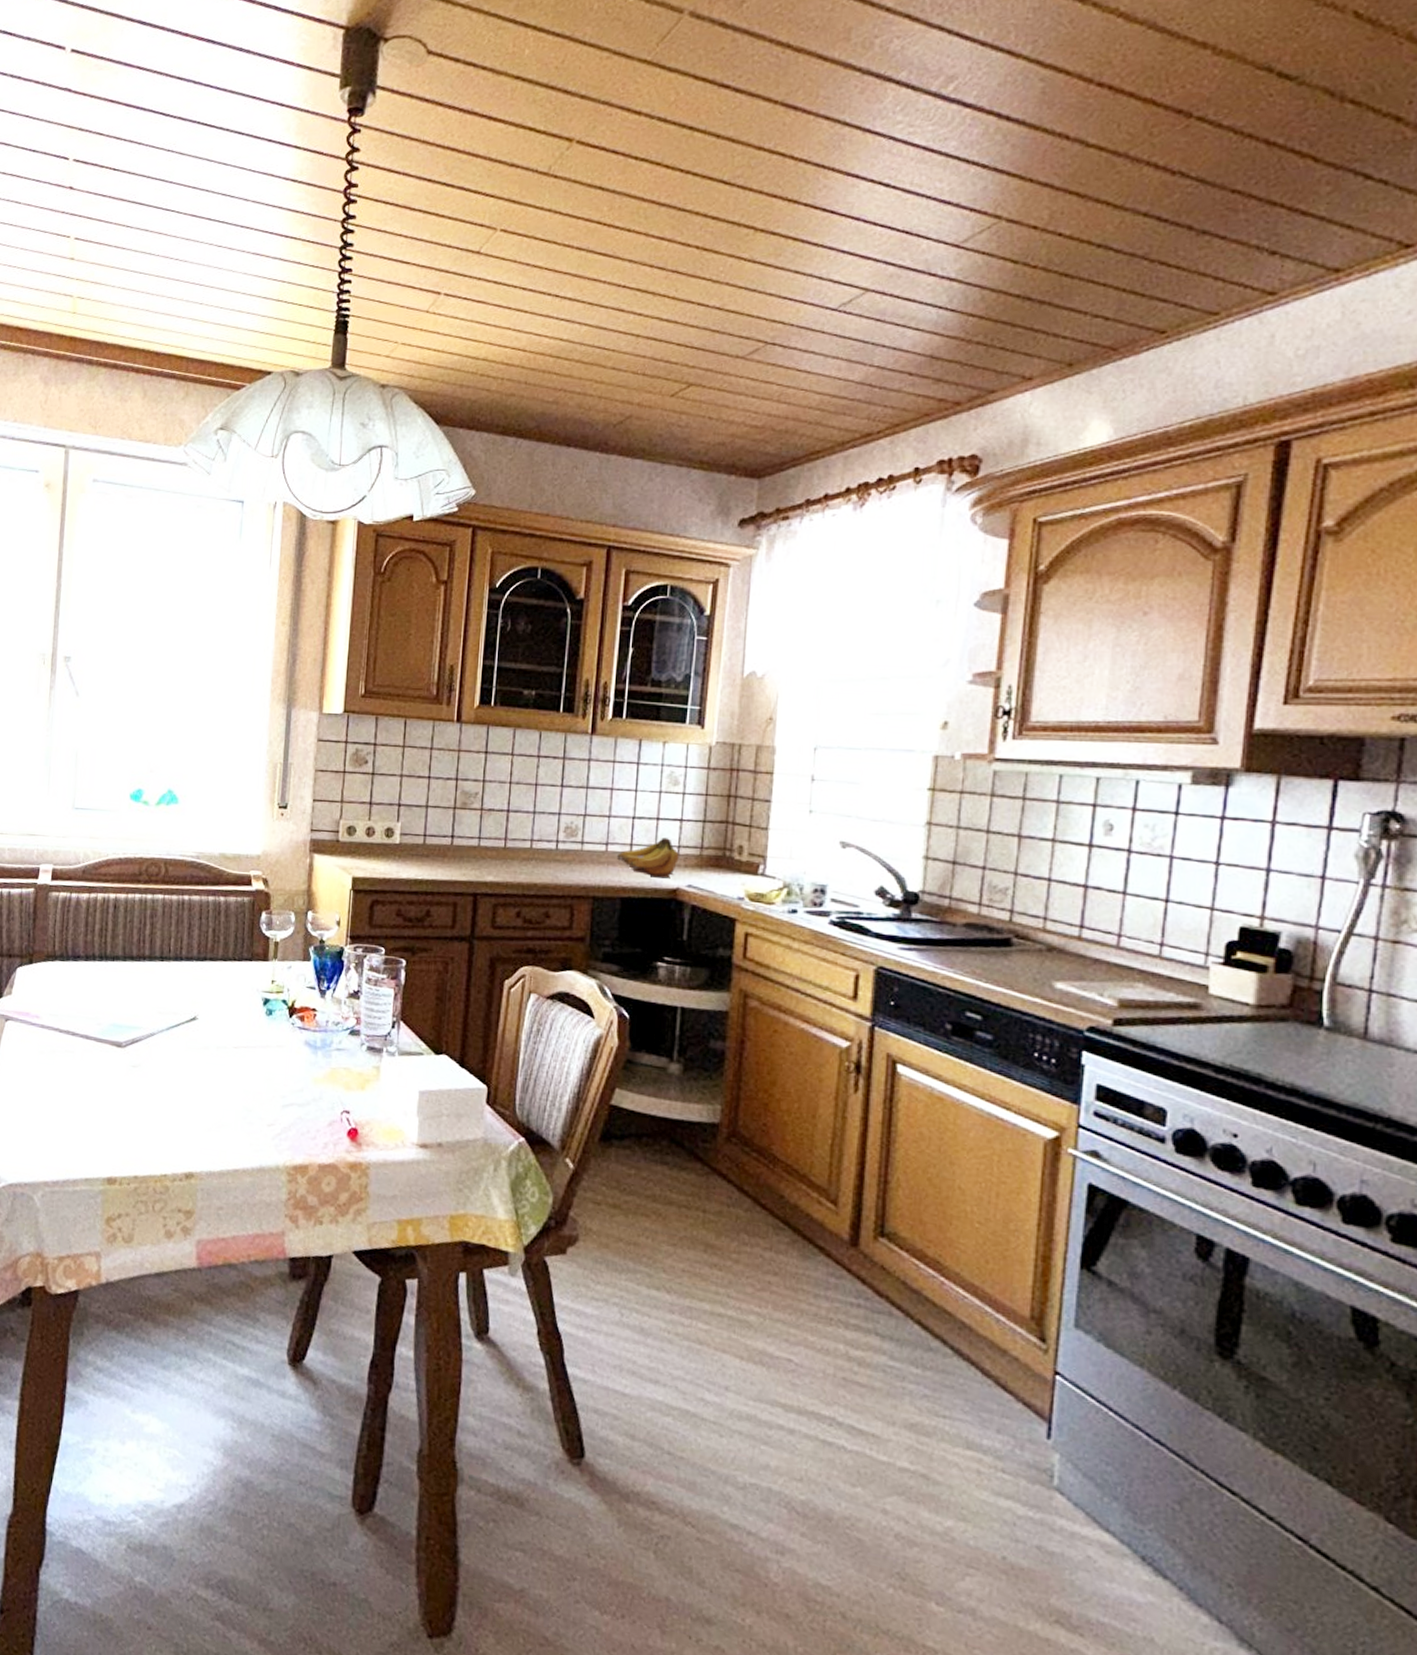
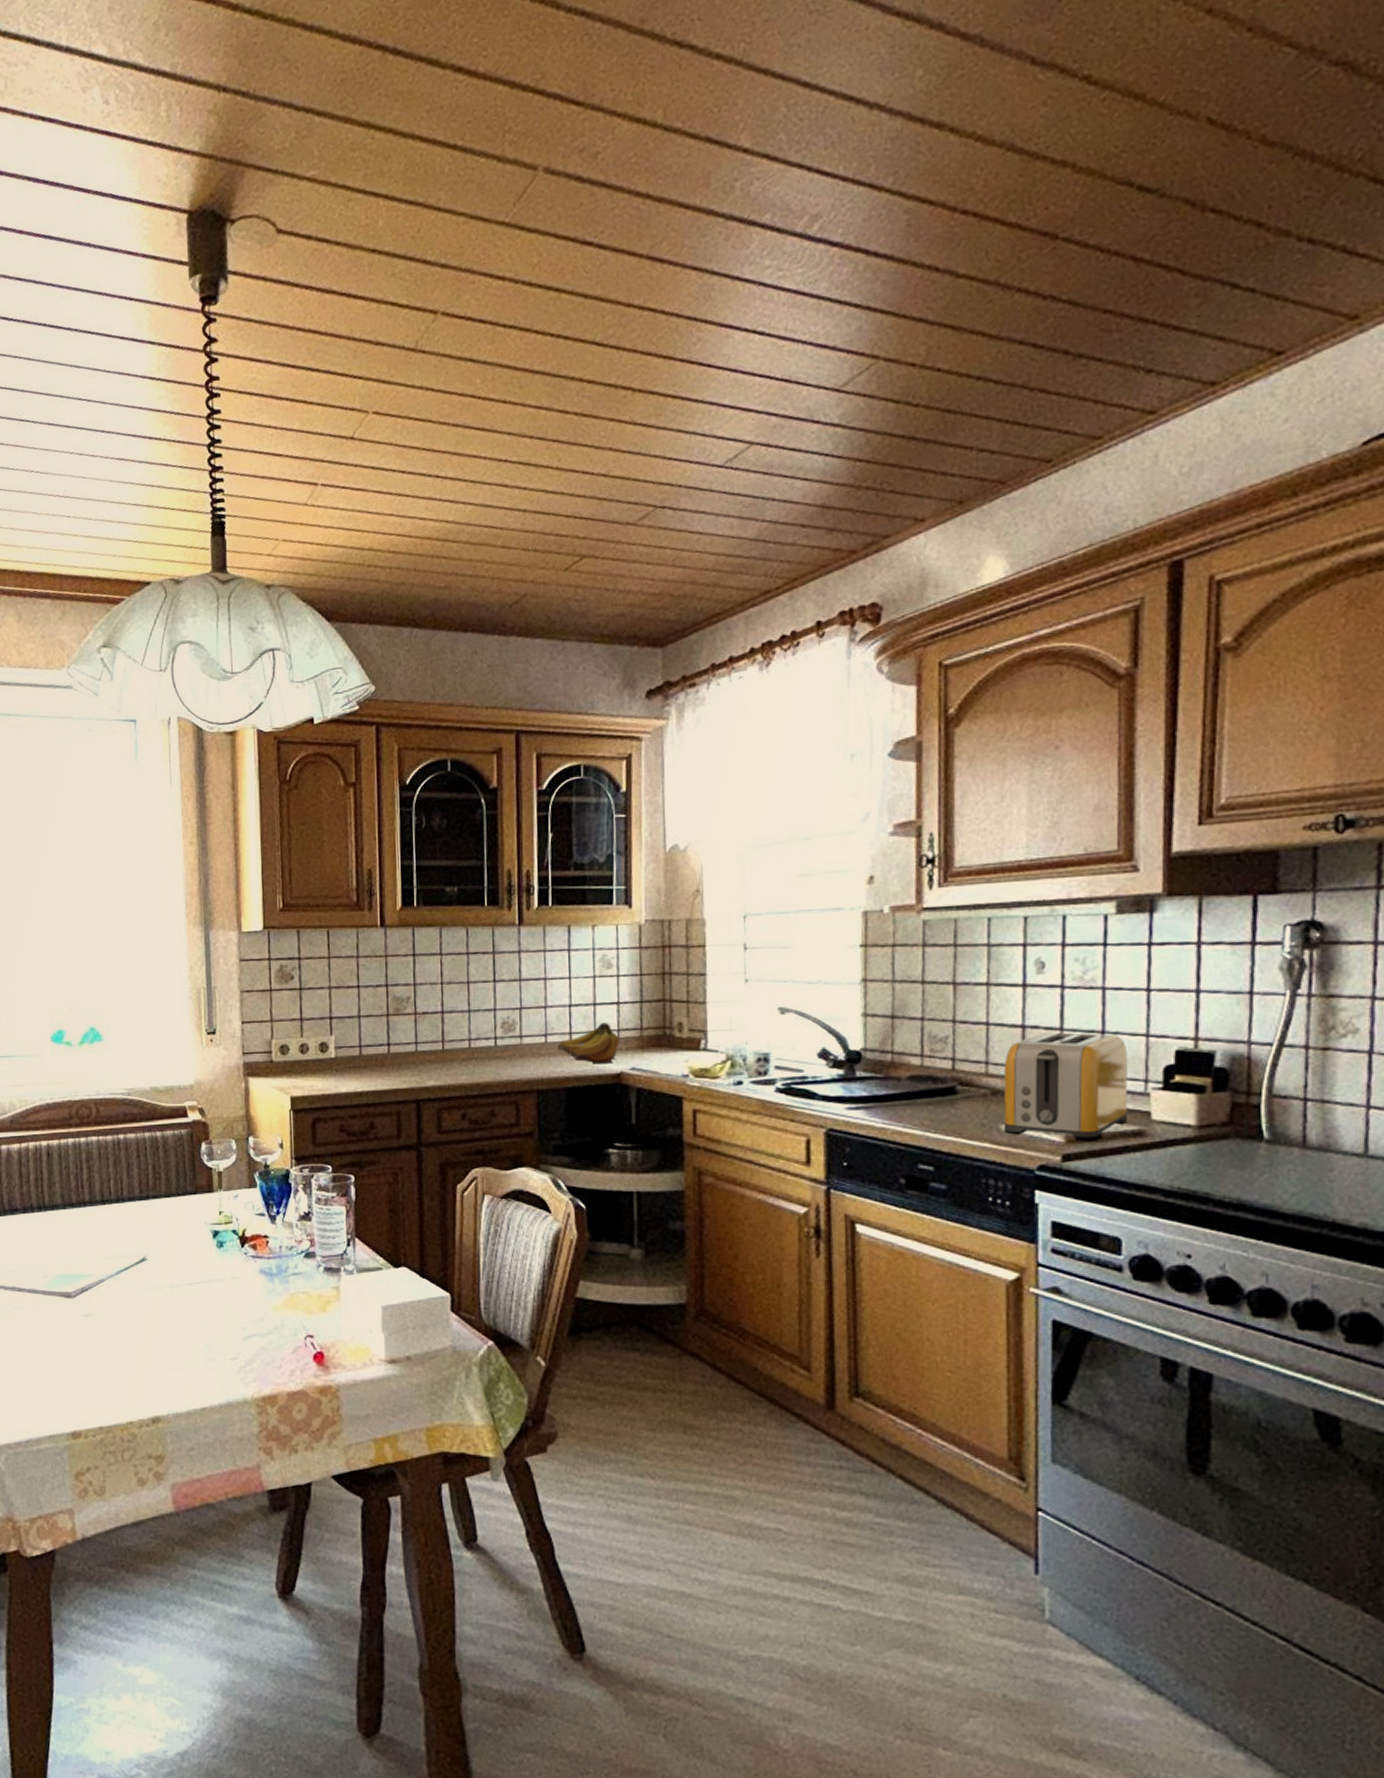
toaster: none [1056,894,1191,1009] -> present [1003,1031,1129,1141]

